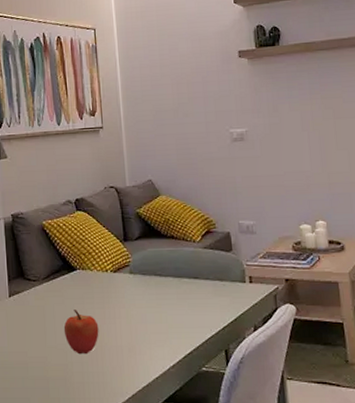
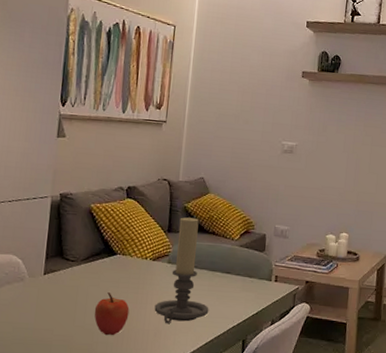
candle holder: none [124,222,182,338] -> present [154,216,209,324]

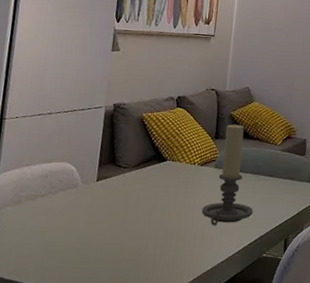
apple: present [94,292,130,336] -> none [144,197,178,239]

